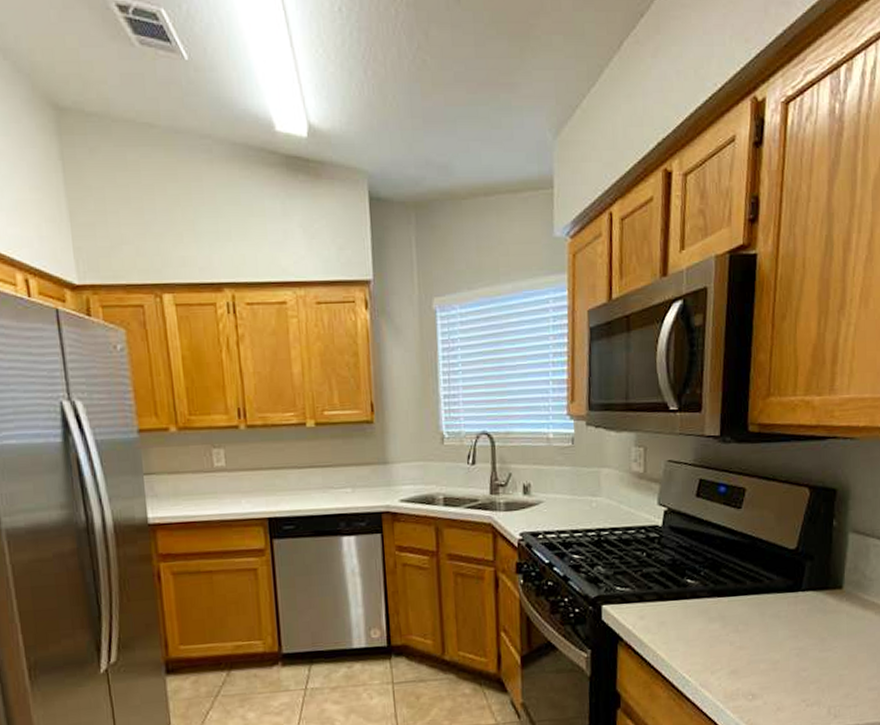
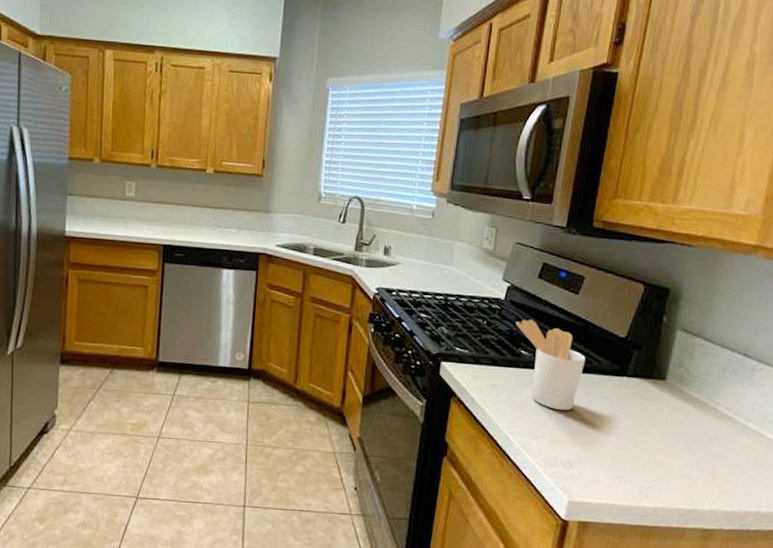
utensil holder: none [677,544,757,639] -> present [515,319,586,410]

